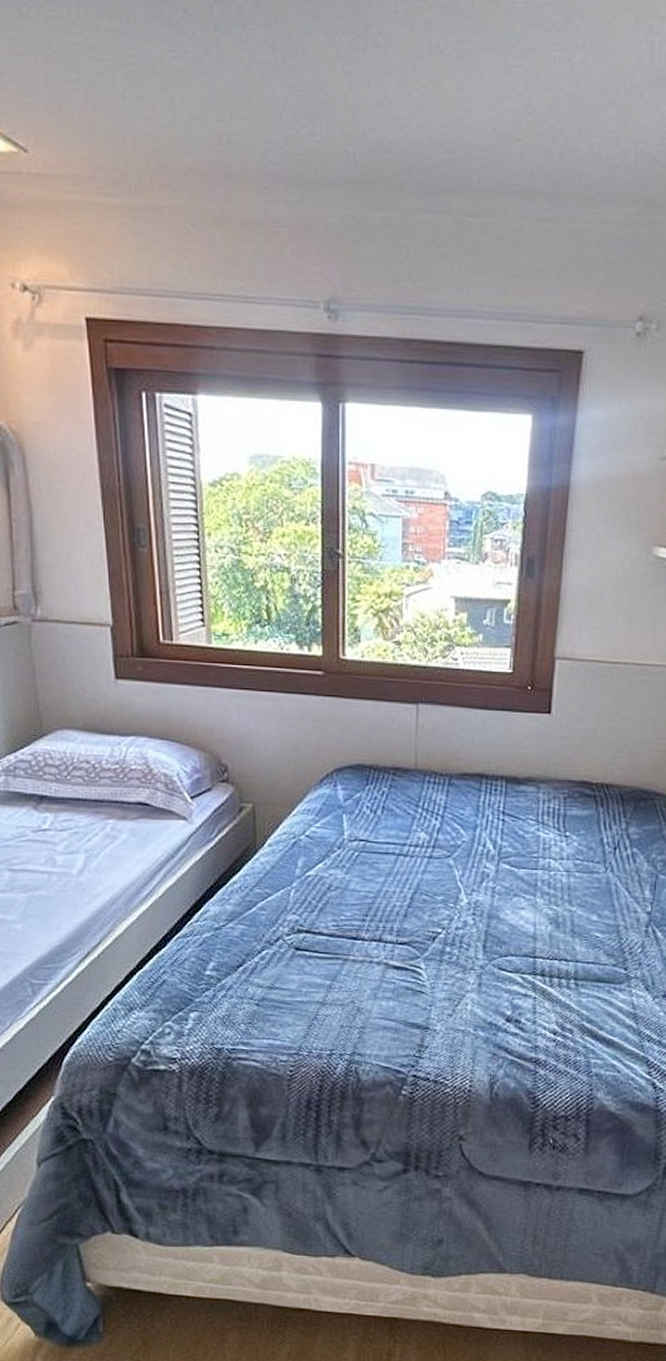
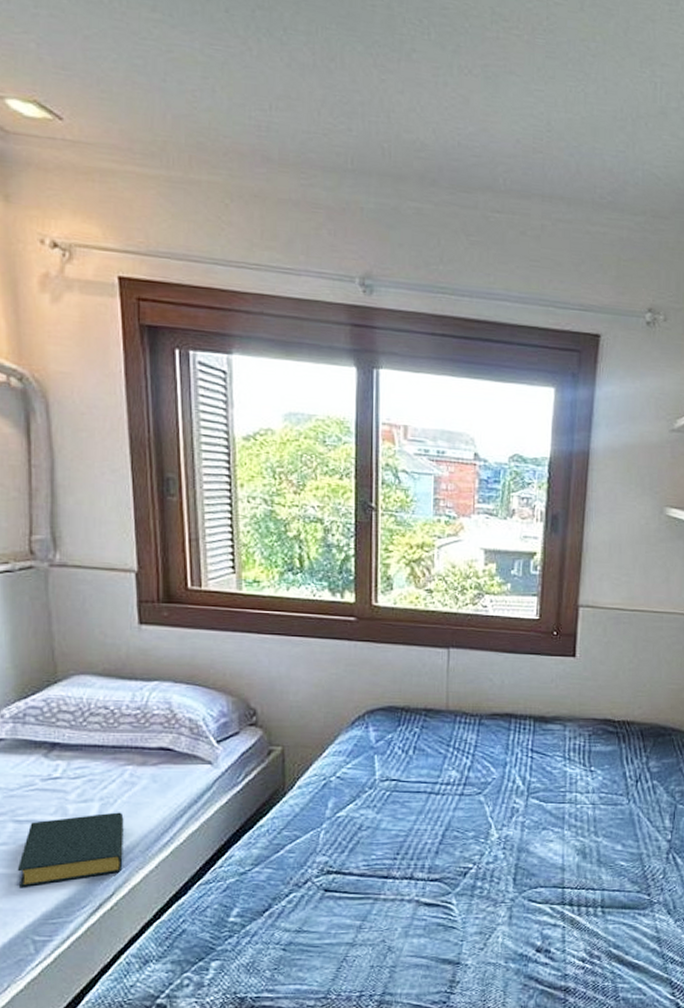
hardback book: none [14,864,108,933] -> present [17,812,124,887]

